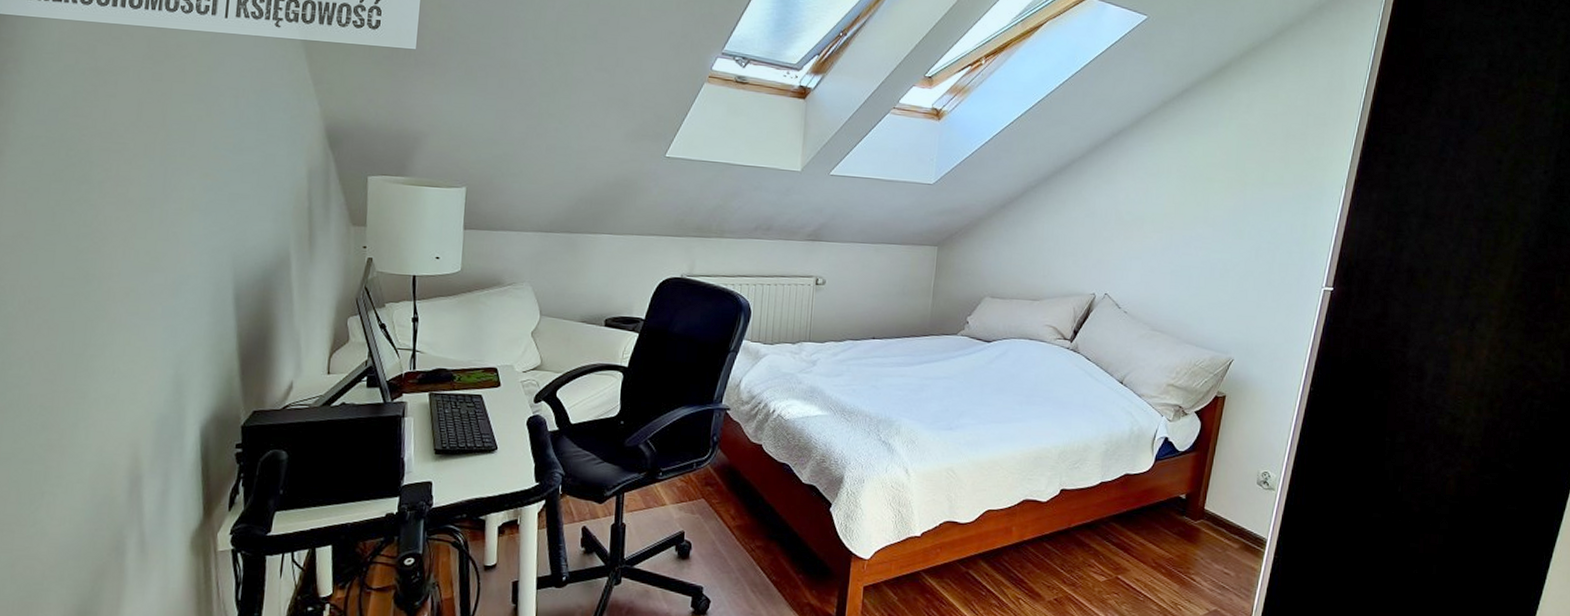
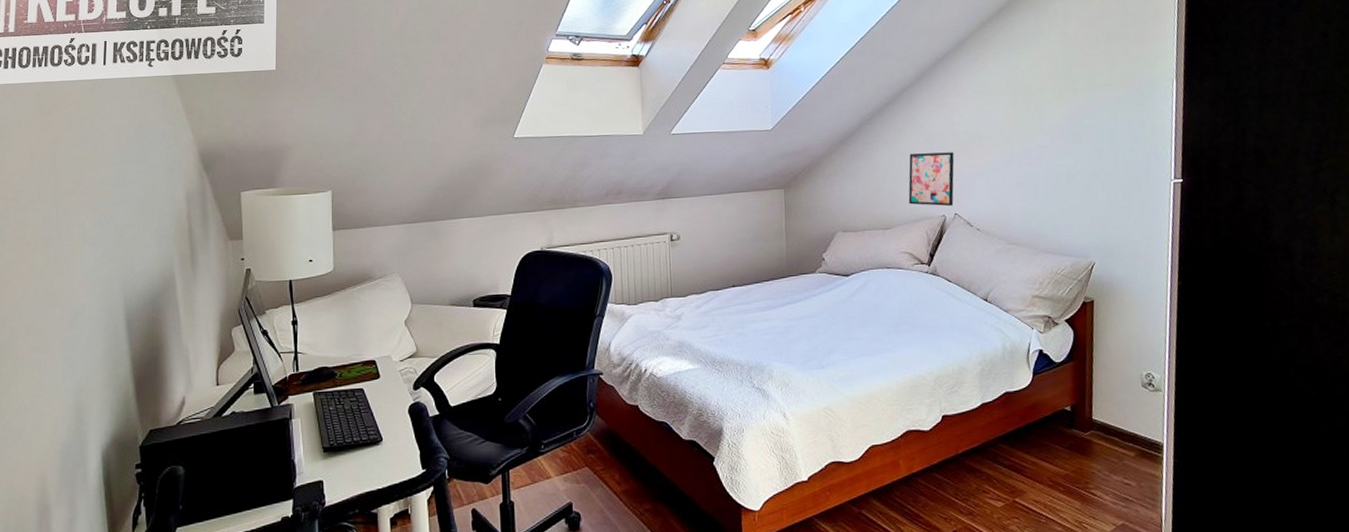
wall art: none [1061,228,1114,286] -> present [908,152,955,207]

